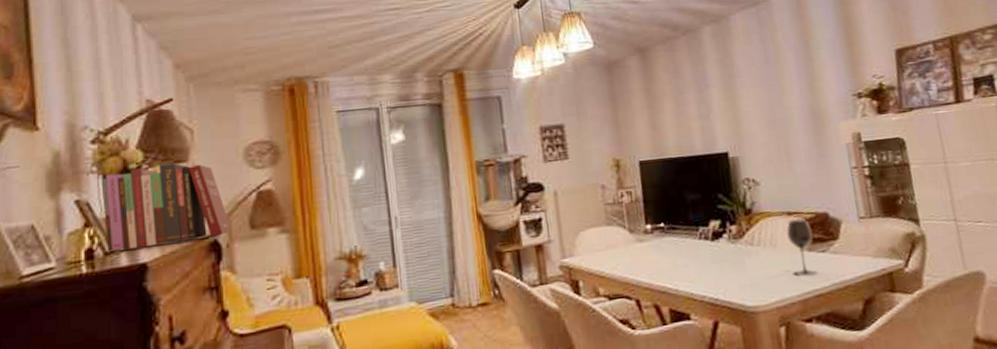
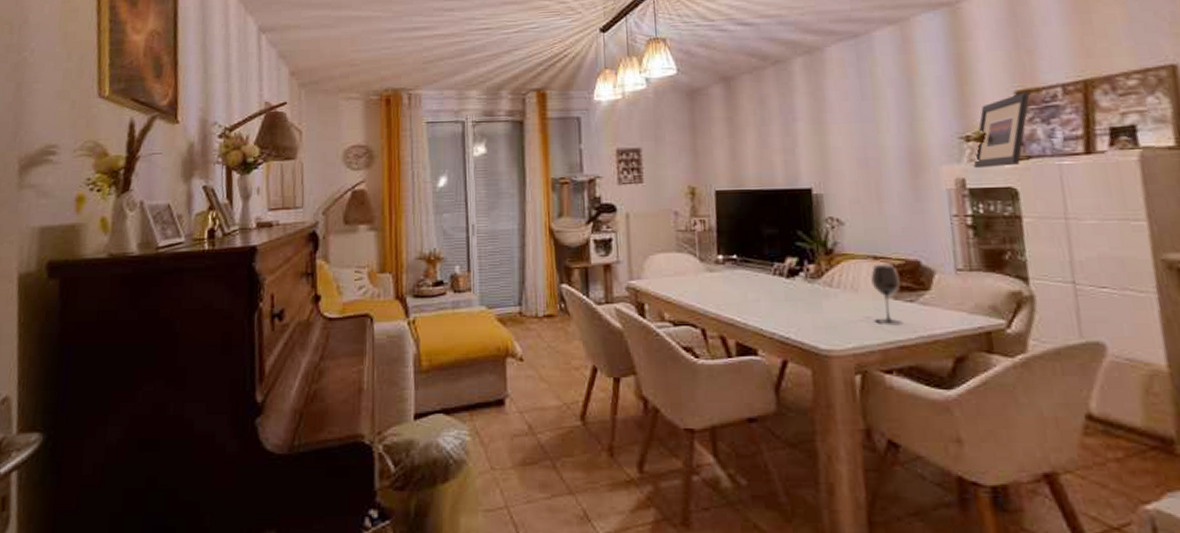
books: present [101,163,231,252] -> none [224,160,328,233]
picture frame: none [866,50,908,123] -> present [973,92,1030,169]

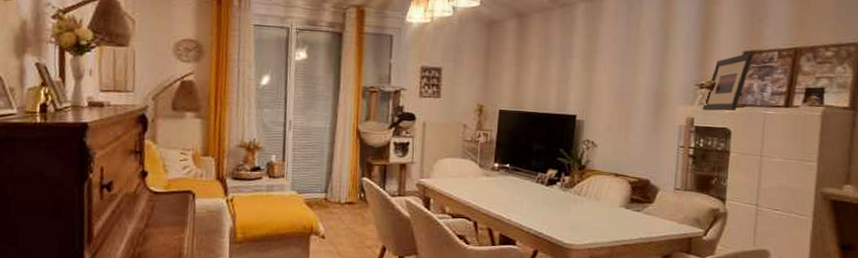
wineglass: present [871,265,903,326] -> none [608,181,632,229]

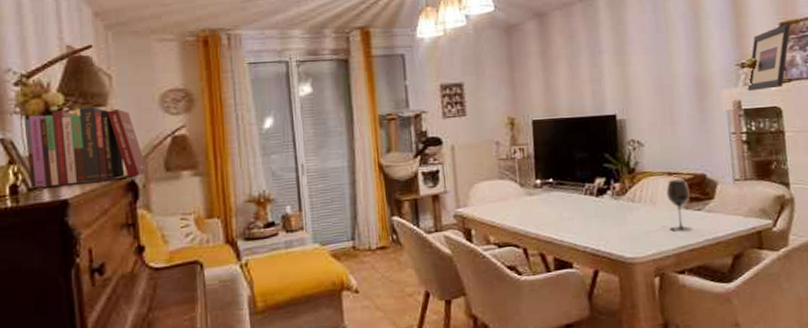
books: none [57,45,157,113] -> present [24,107,147,188]
wineglass: none [608,181,632,229] -> present [666,179,693,232]

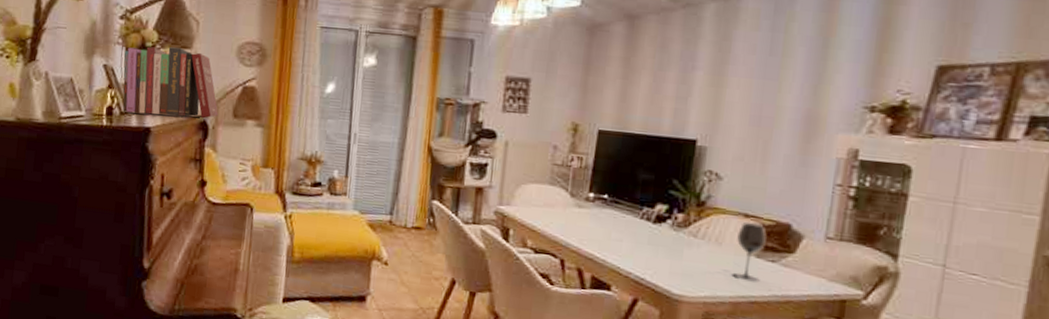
picture frame: present [747,23,791,92] -> none [871,67,953,143]

